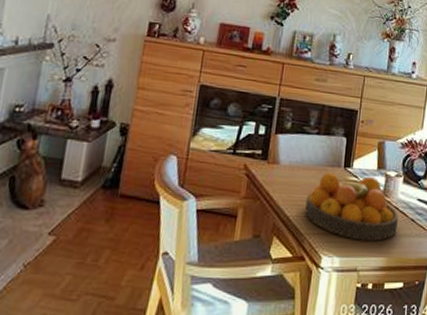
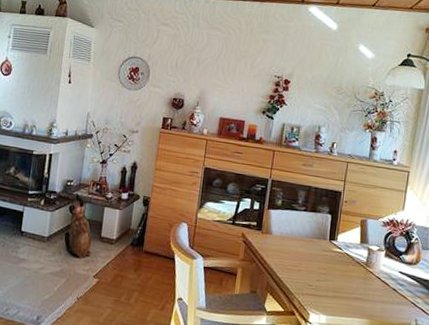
fruit bowl: present [305,172,399,241] -> none [294,243,381,305]

